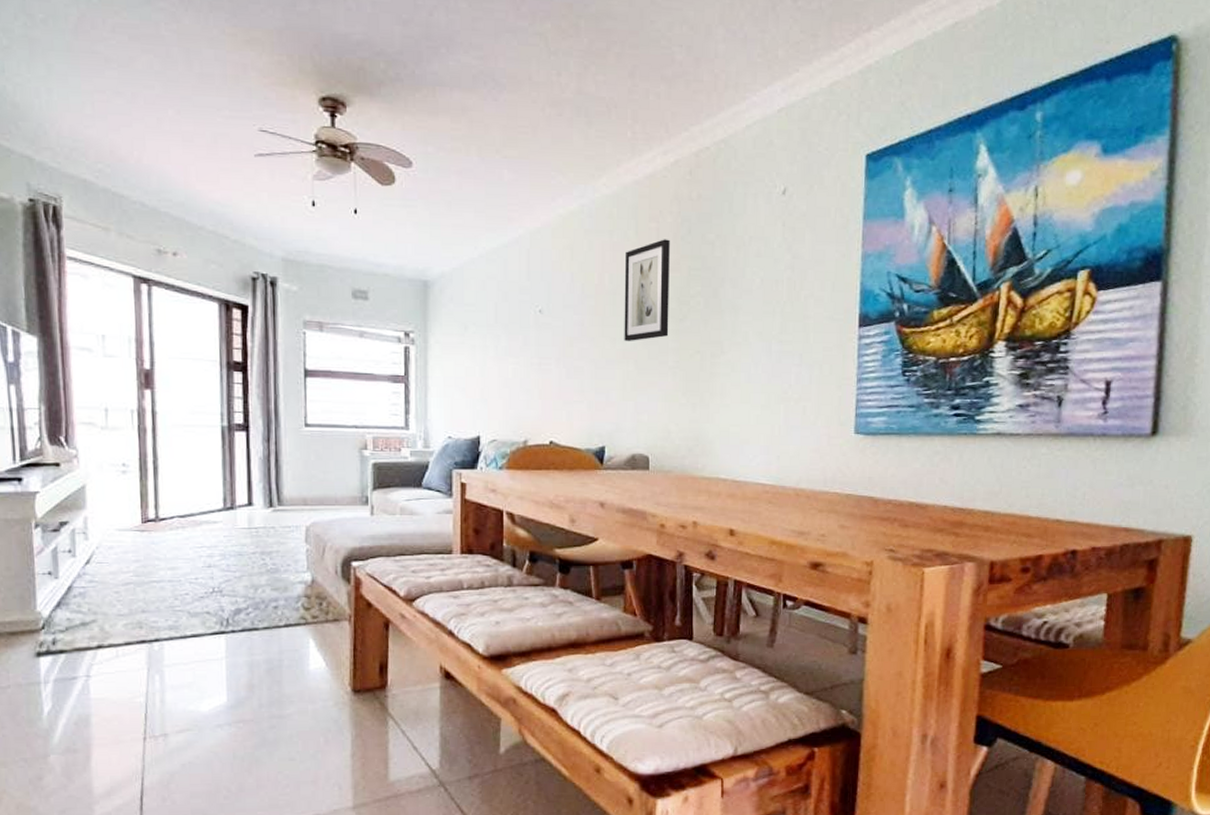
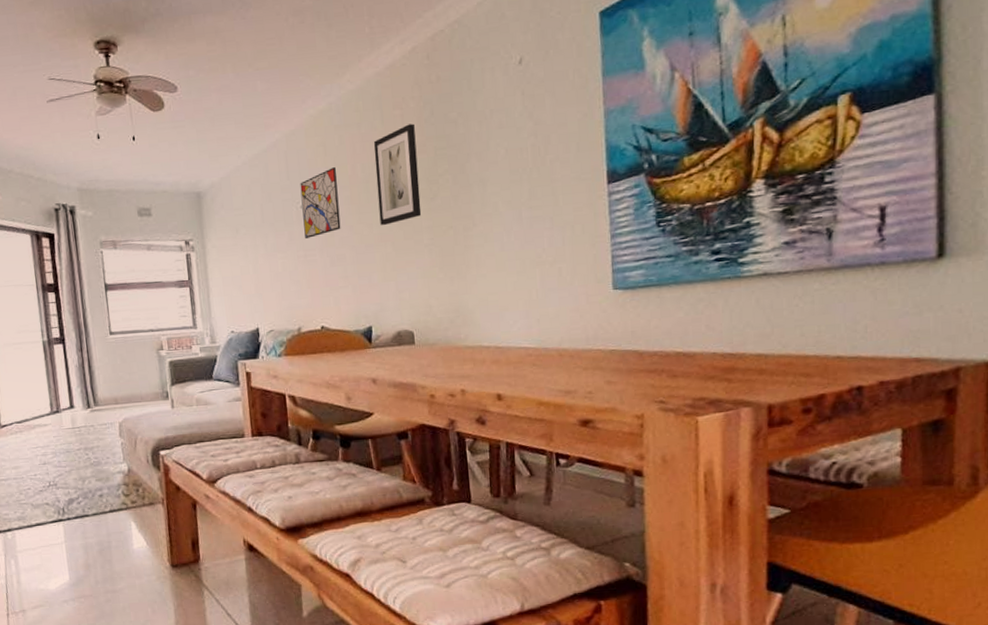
wall art: none [541,273,581,345] -> present [300,167,341,238]

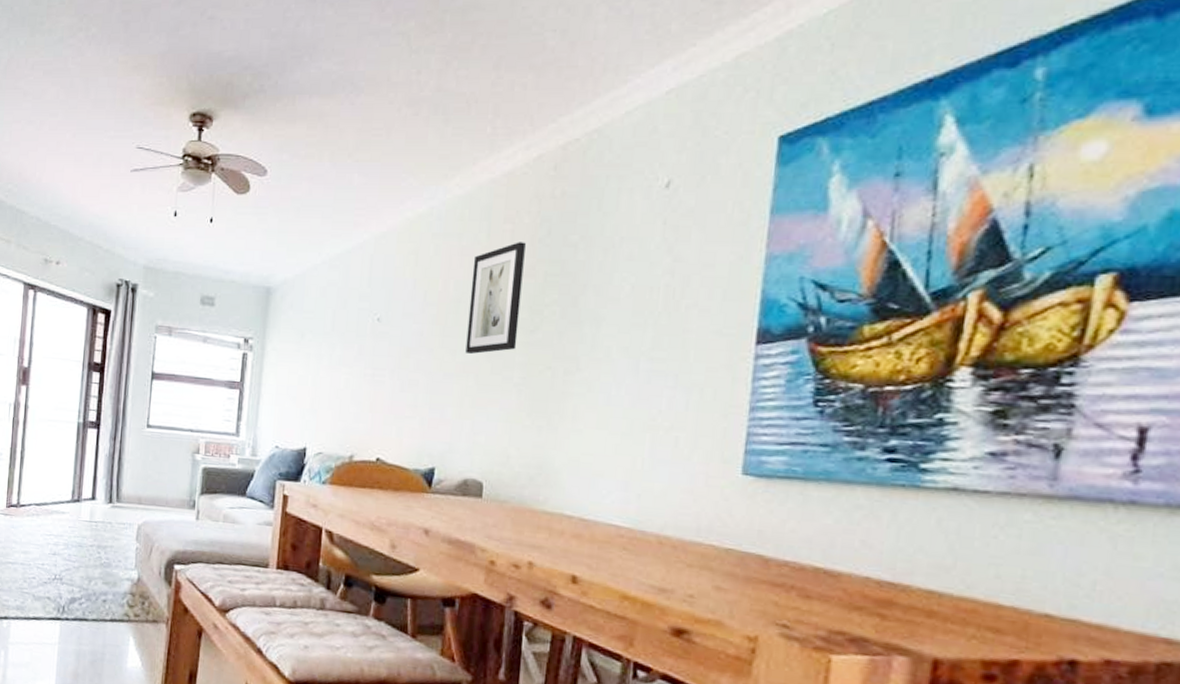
wall art: present [300,167,341,238] -> none [376,280,425,356]

